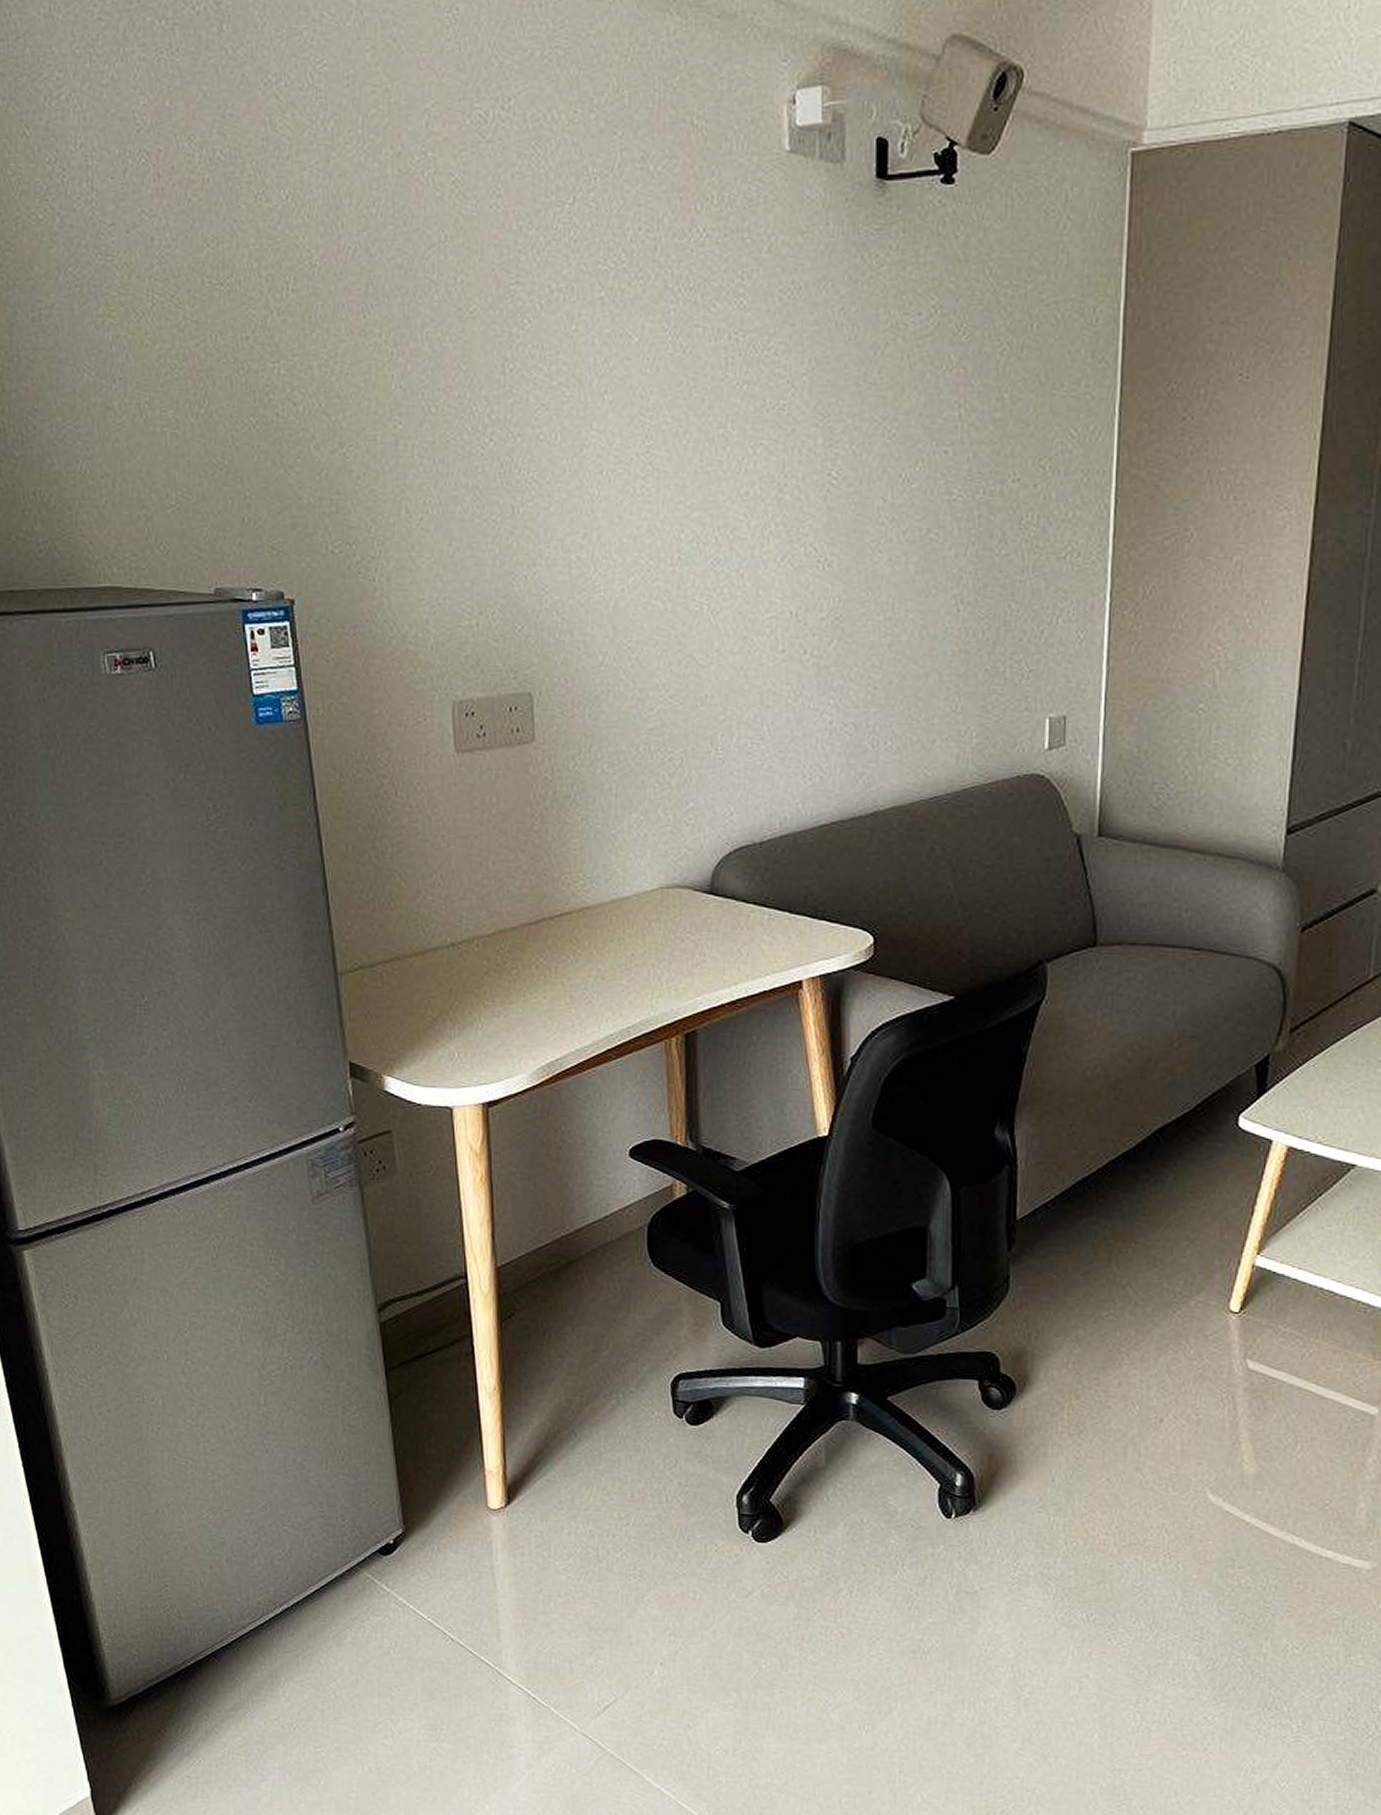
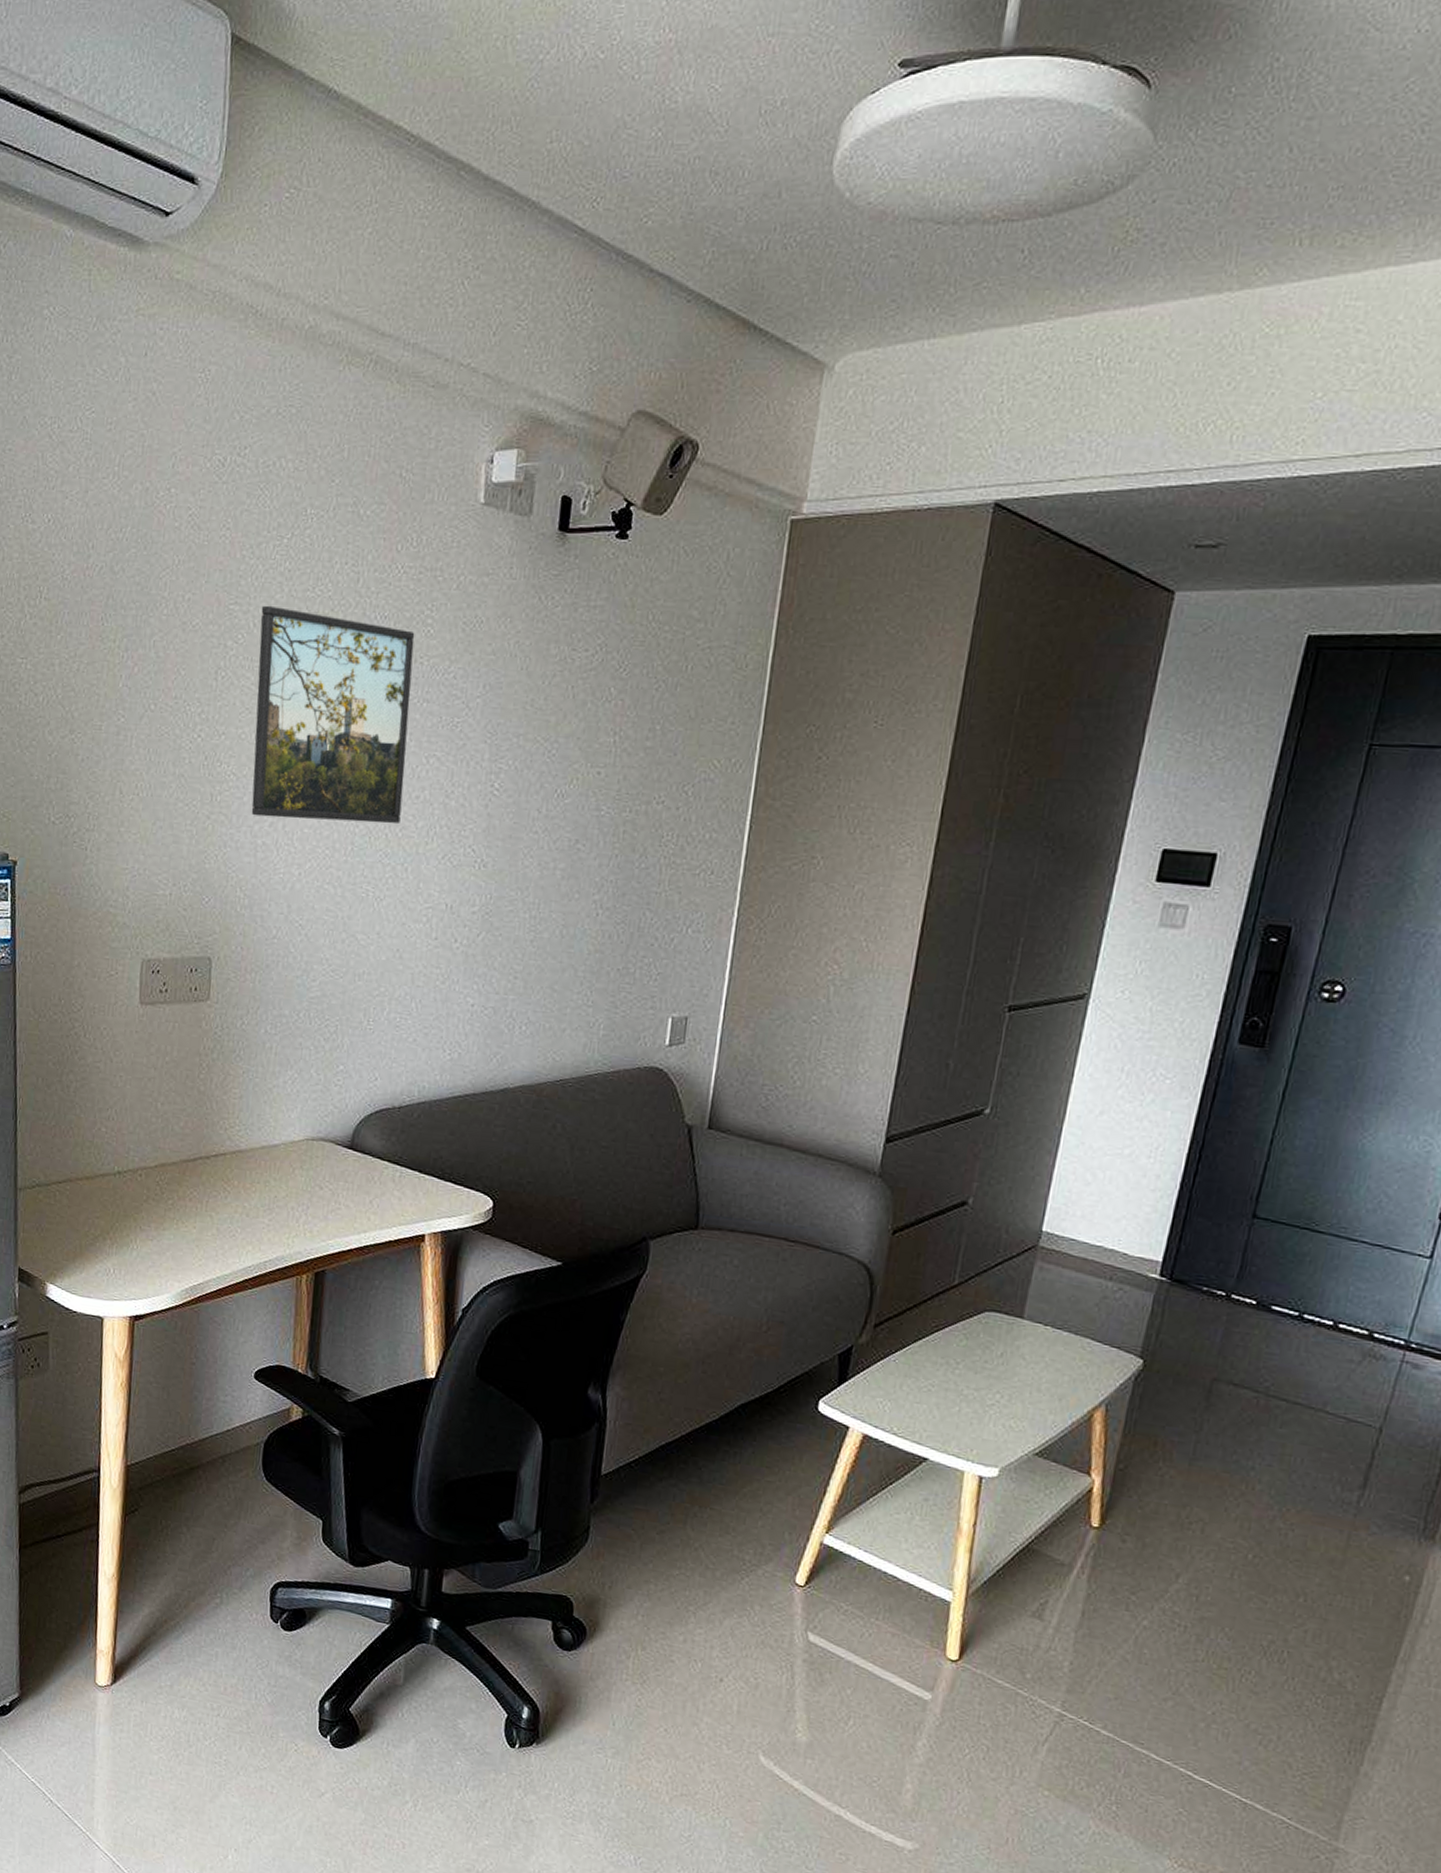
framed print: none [547,283,730,528] -> present [251,605,415,824]

